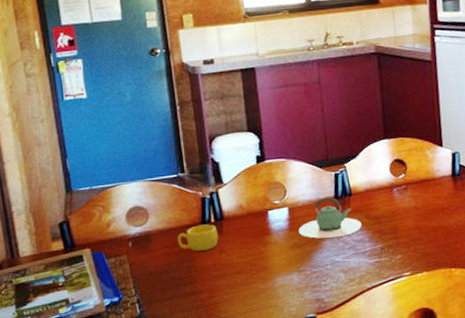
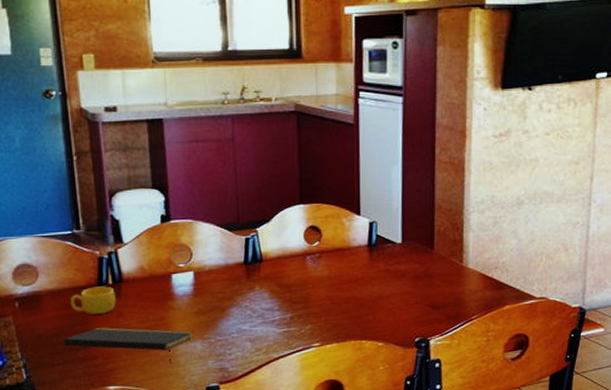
notepad: none [172,262,290,297] -> present [63,327,193,364]
teapot: present [299,196,362,239] -> none [204,262,272,305]

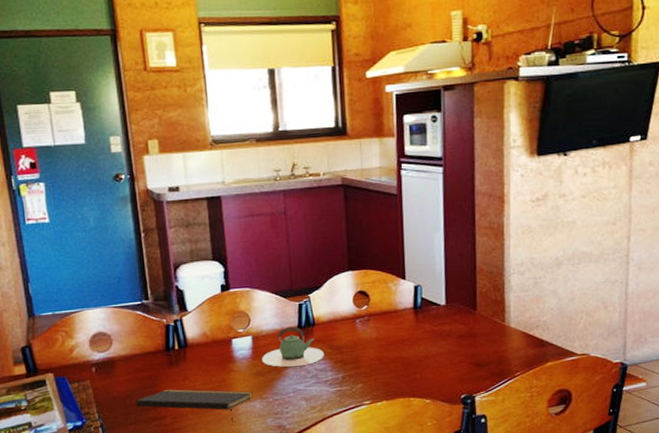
cup: present [71,286,116,314] -> none [141,351,182,377]
teapot: none [204,262,272,305] -> present [262,326,324,367]

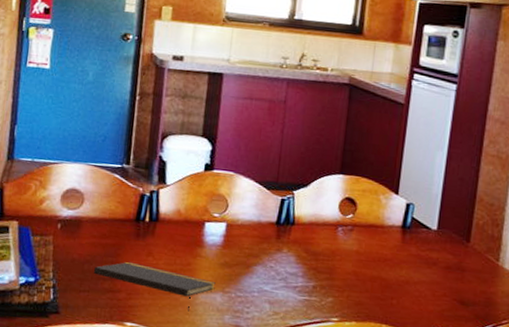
teapot: present [262,326,324,367] -> none [232,220,299,266]

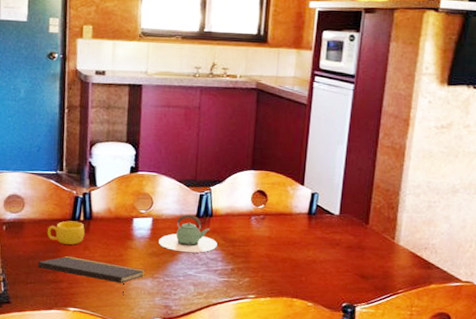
cup: none [107,221,150,250] -> present [48,221,85,245]
teapot: none [232,220,299,266] -> present [159,214,217,253]

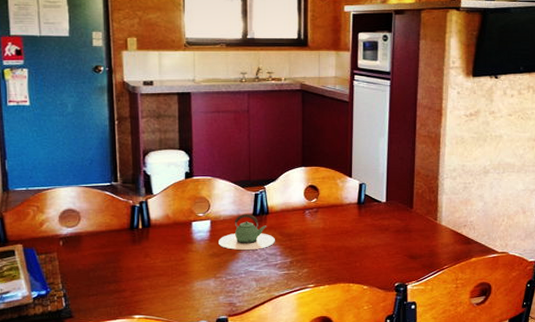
notepad: present [37,255,146,296] -> none [98,264,208,298]
cup: present [48,221,85,245] -> none [106,230,144,253]

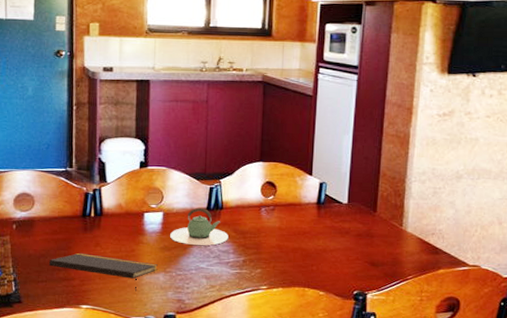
notepad: none [98,264,208,298] -> present [48,252,158,291]

